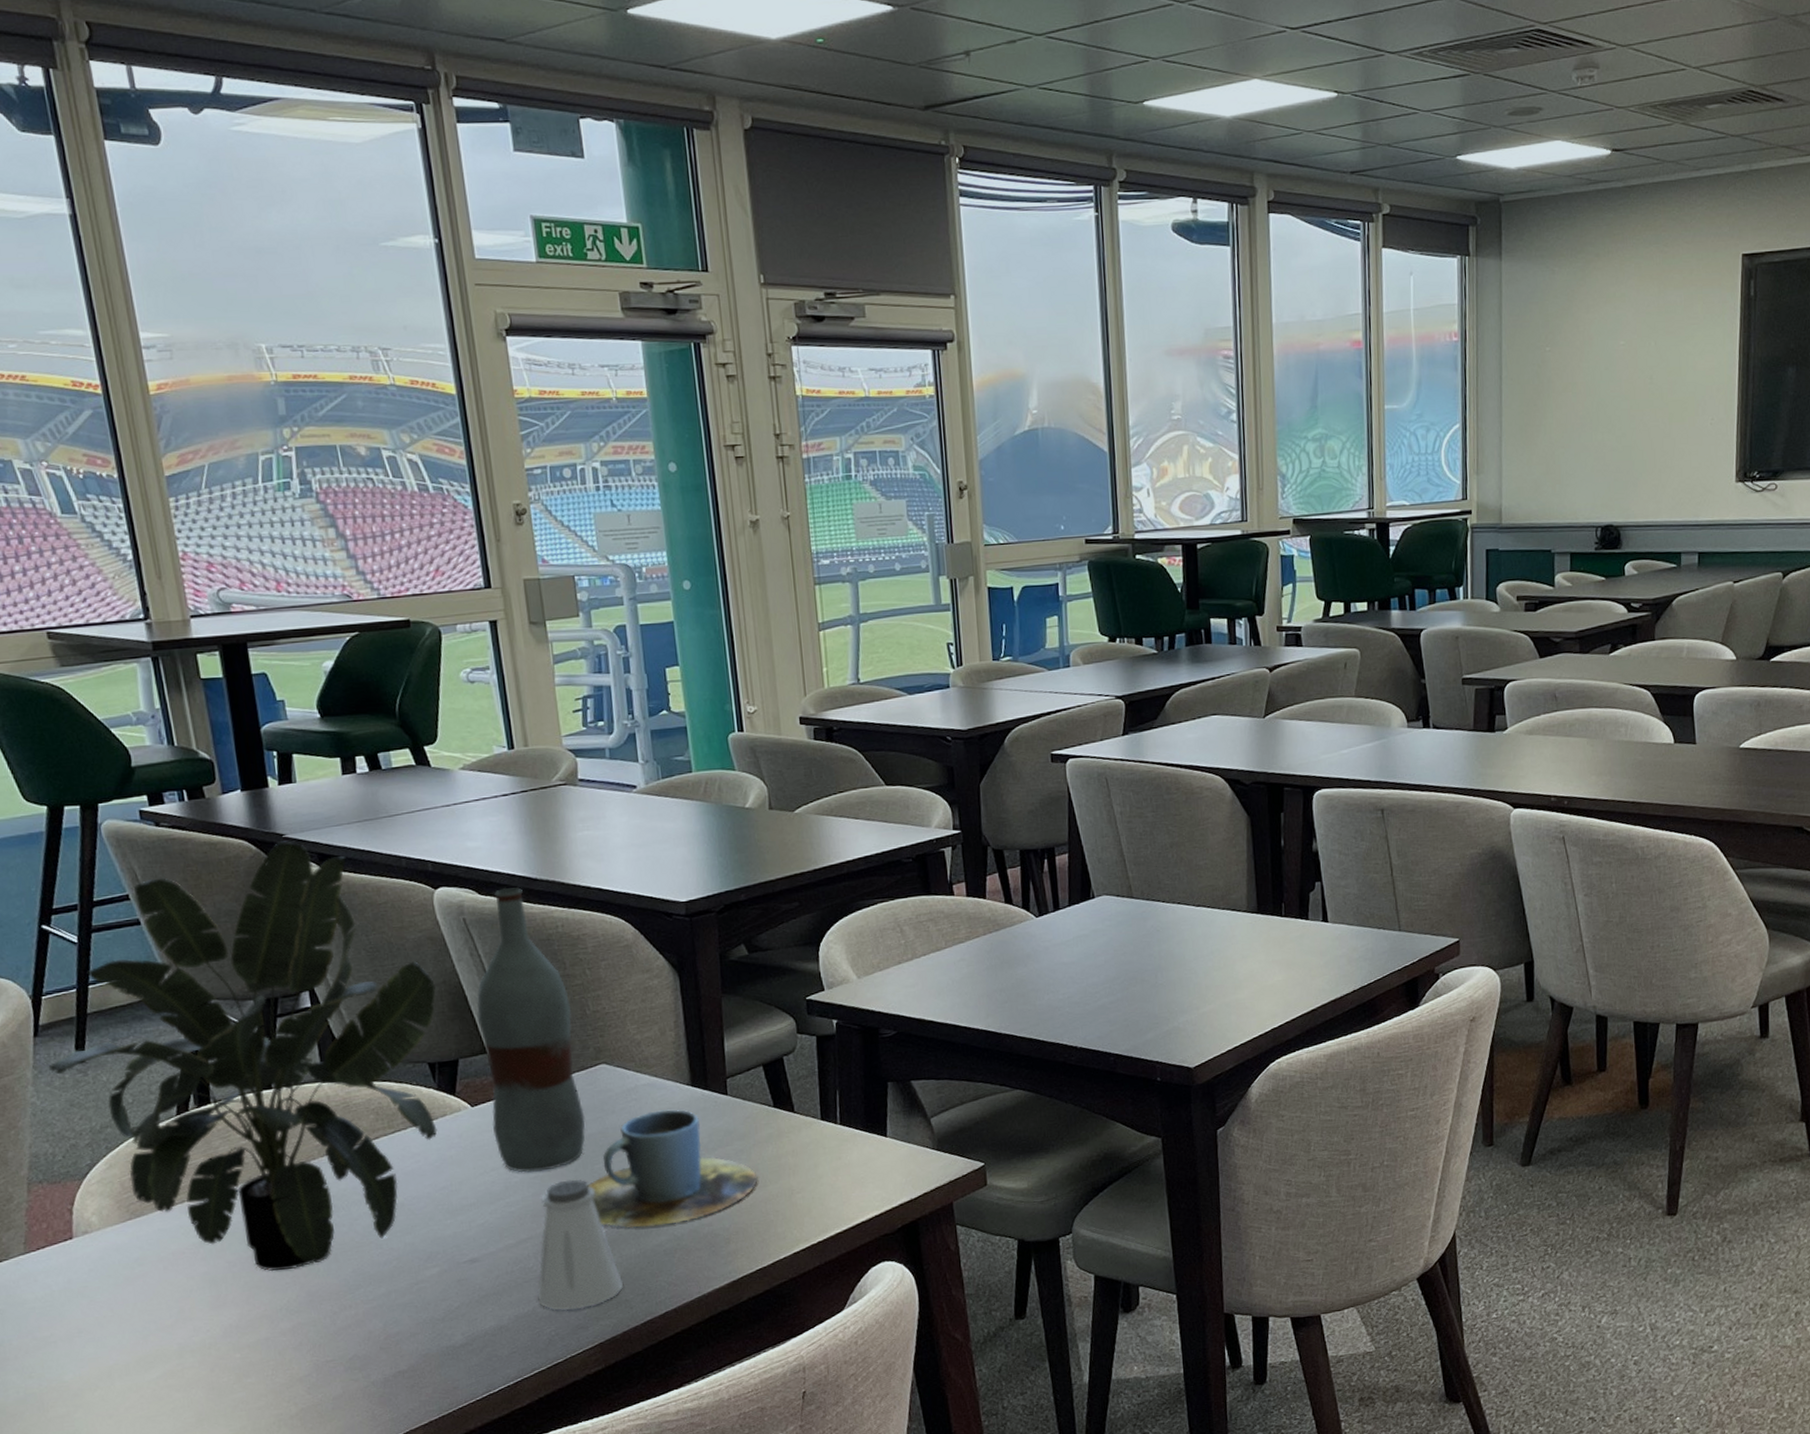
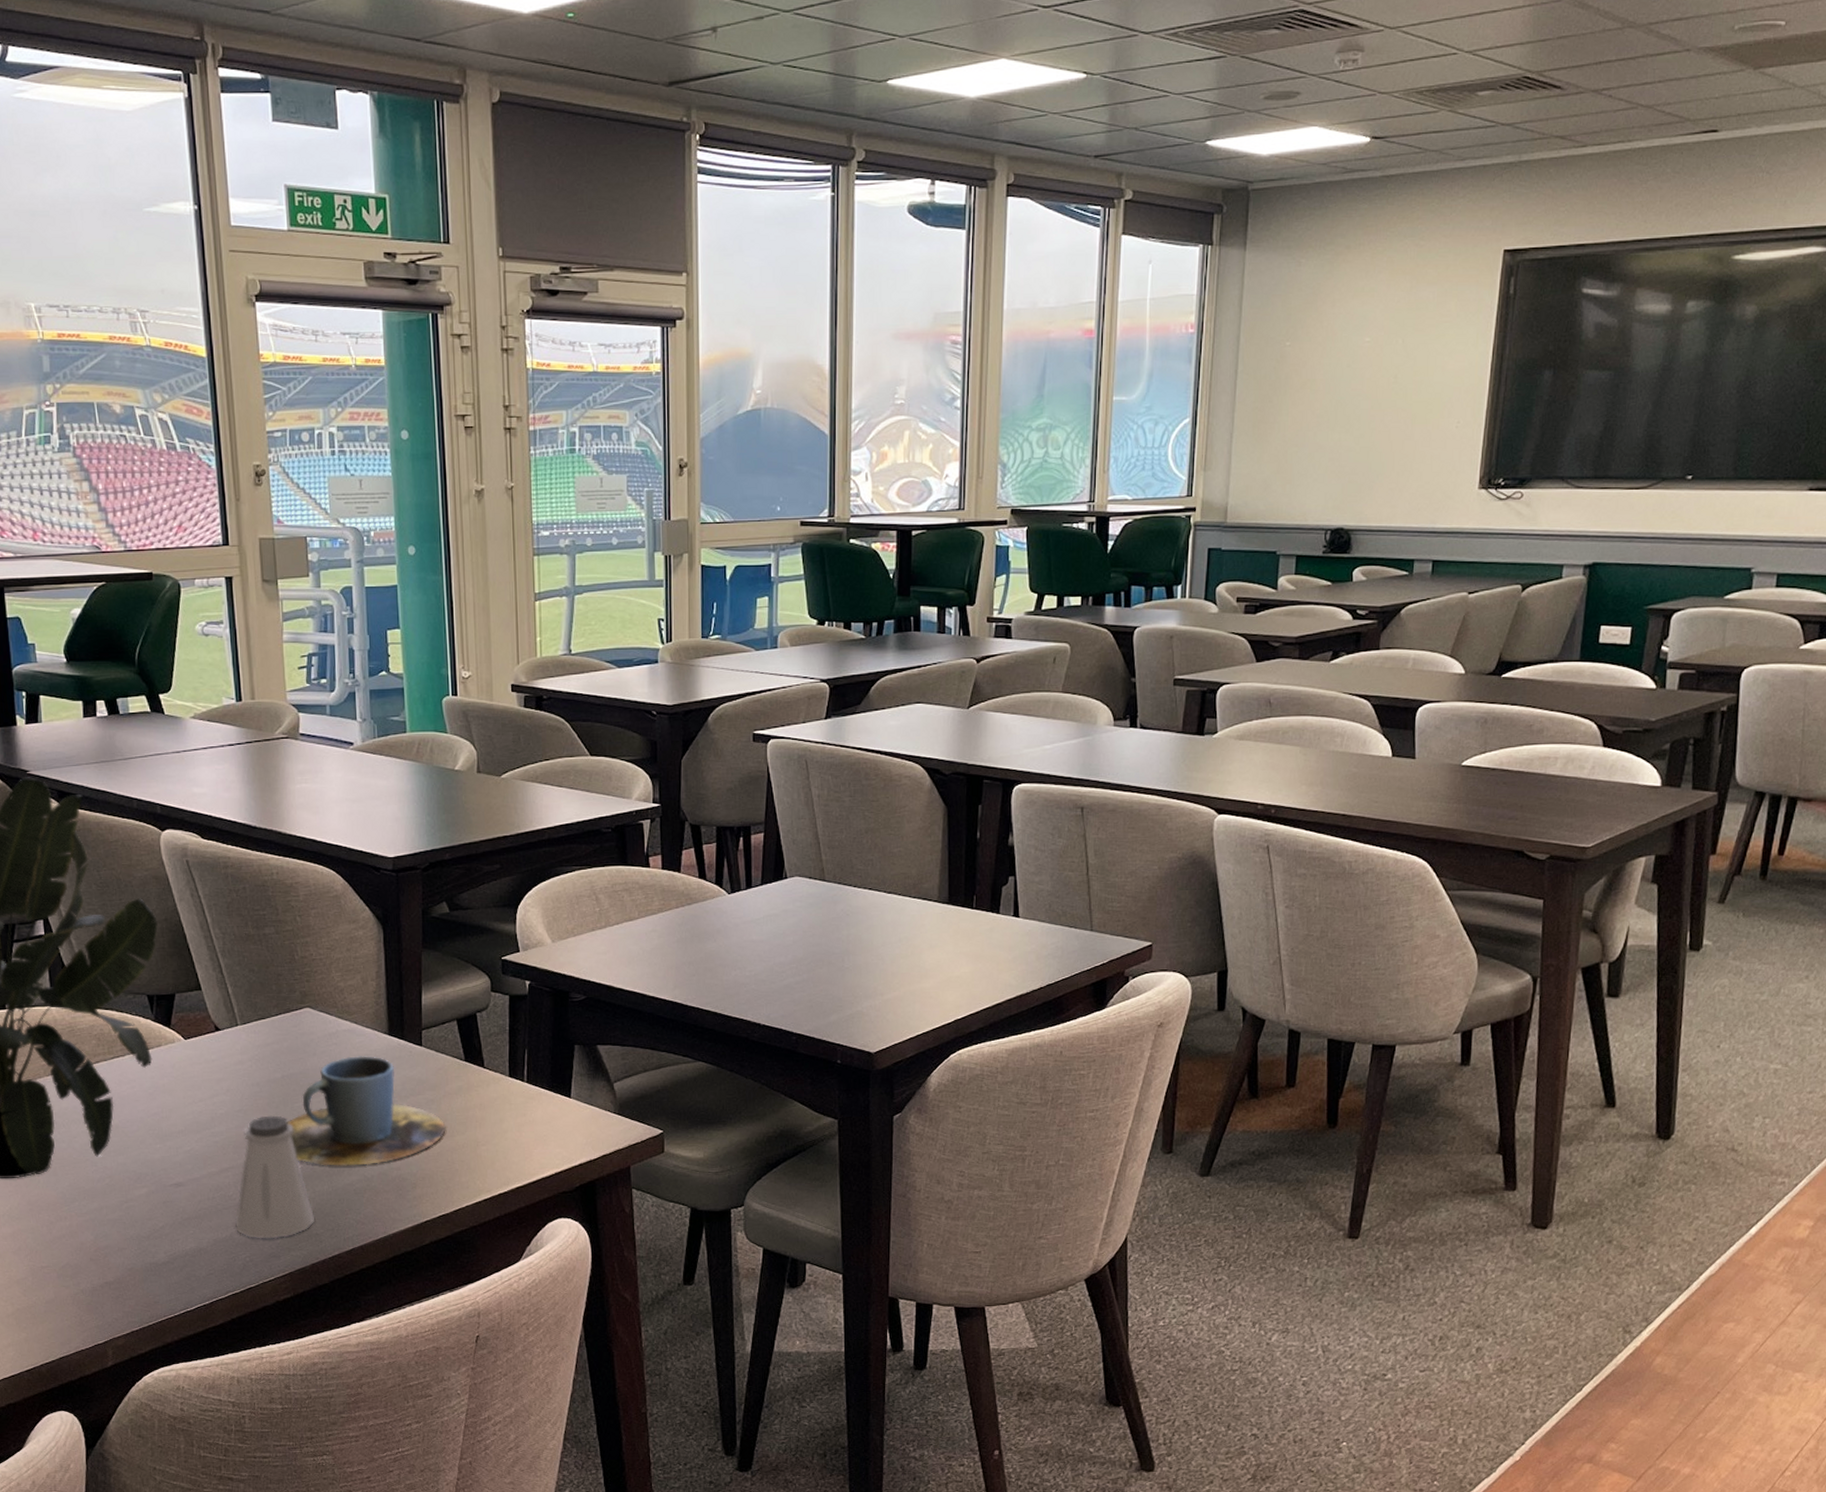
bottle: present [476,887,585,1173] -> none [194,833,288,1105]

